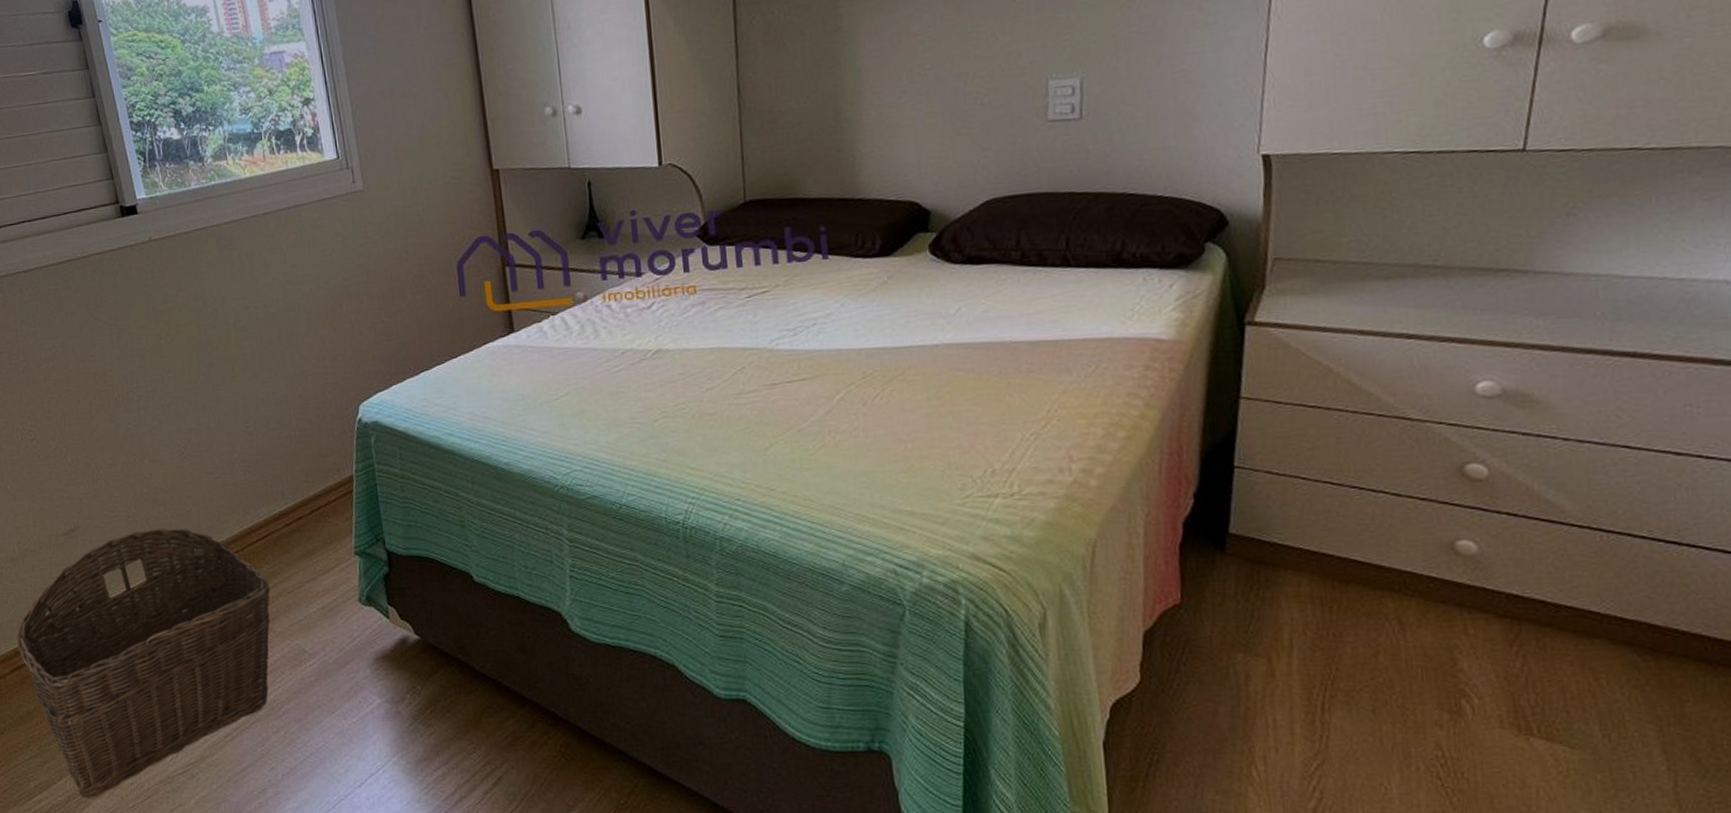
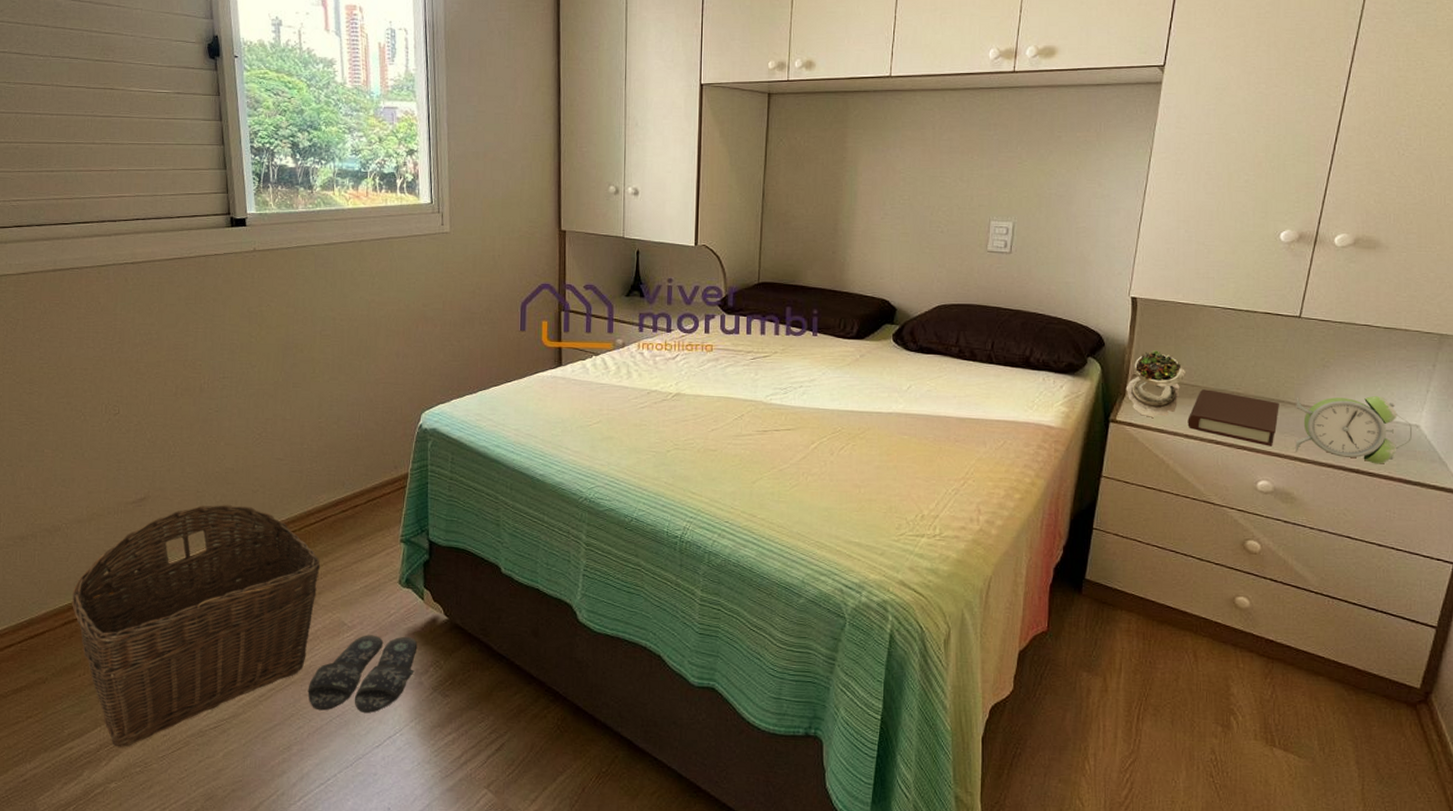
slippers: none [275,661,390,749] -> present [308,635,417,713]
succulent plant: none [1264,222,1353,313] -> present [1125,350,1185,417]
book: none [1361,265,1502,334] -> present [1187,389,1279,446]
alarm clock: none [1527,245,1721,342] -> present [1296,395,1413,464]

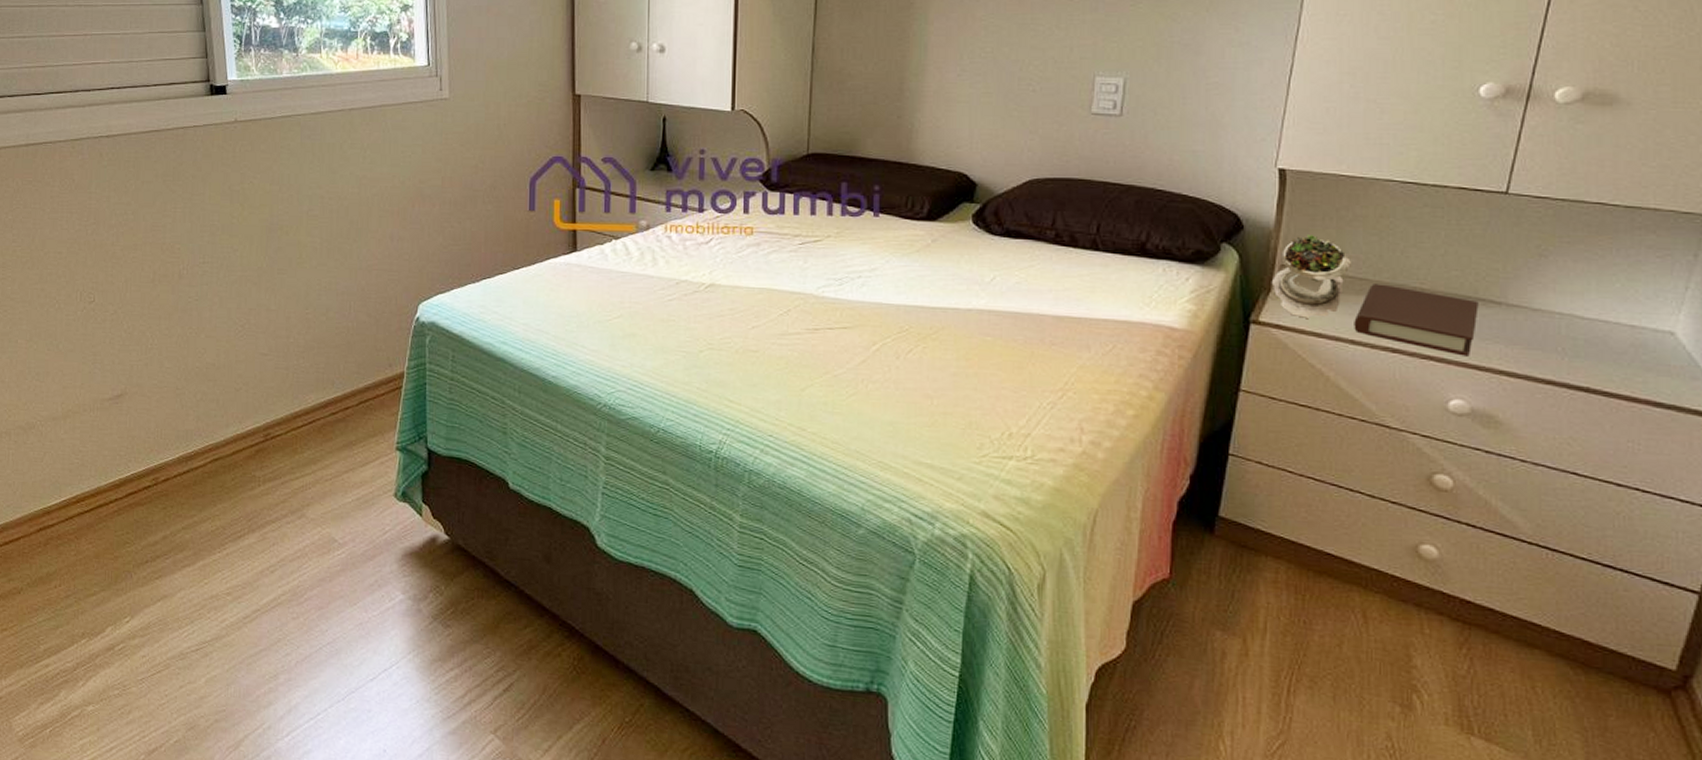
wicker basket: present [72,504,321,748] -> none [47,403,309,668]
slippers: present [308,635,417,713] -> none [295,553,414,642]
alarm clock: present [1296,395,1413,464] -> none [1501,293,1665,382]

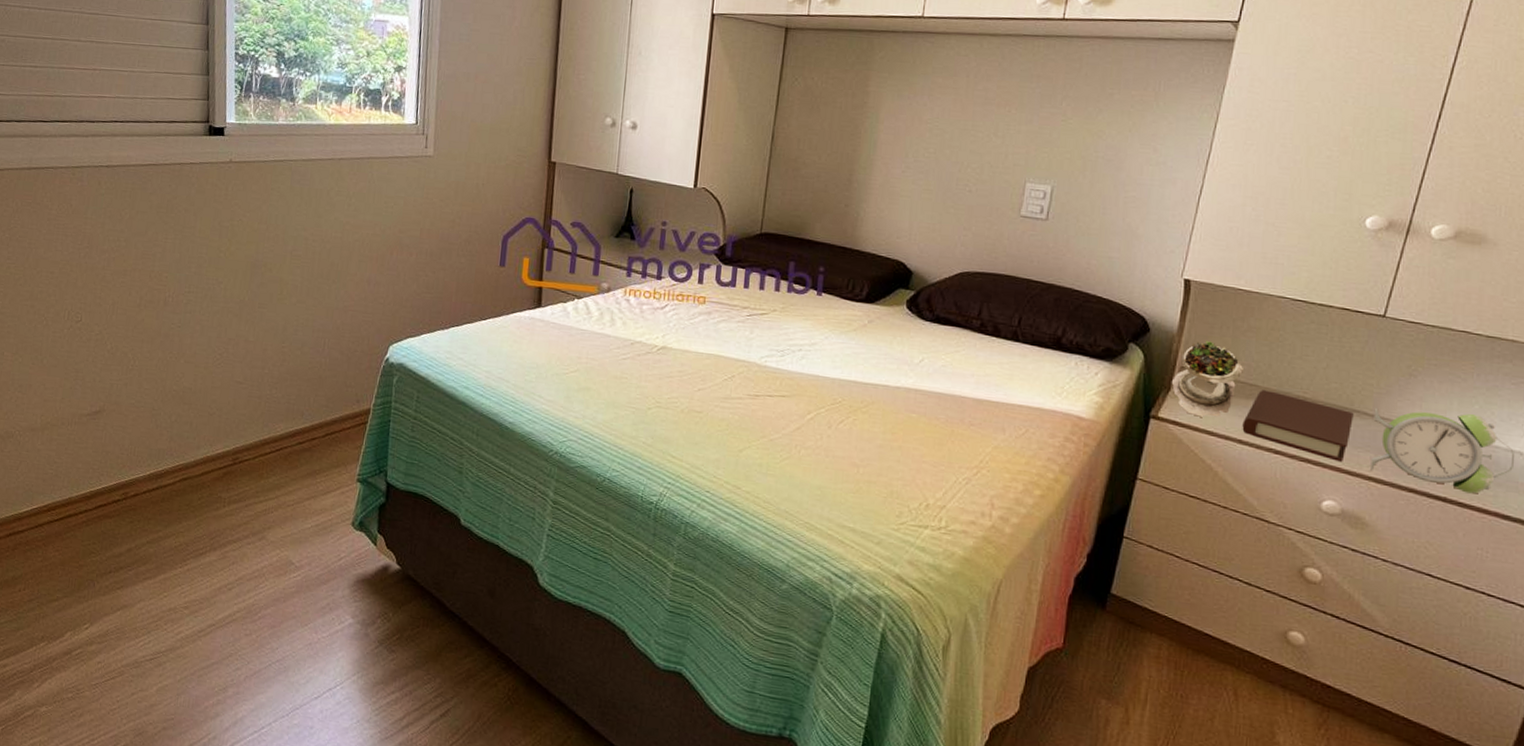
alarm clock: none [1501,293,1665,382] -> present [1370,407,1515,494]

